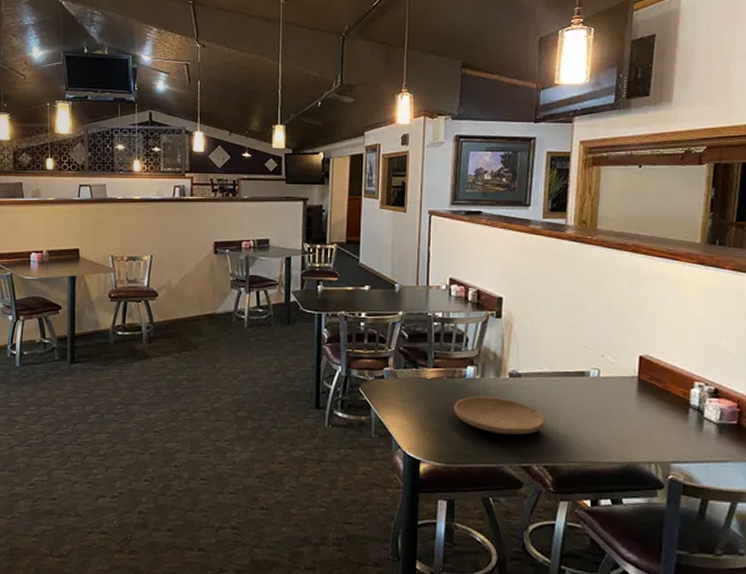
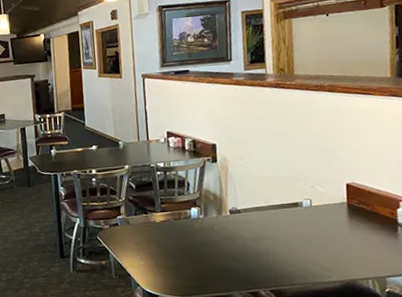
plate: present [454,396,546,435] -> none [183,233,268,266]

